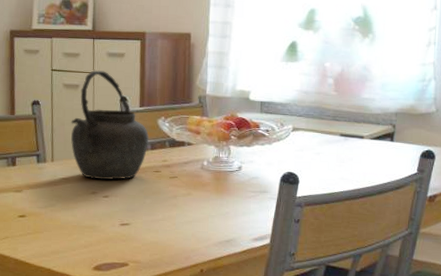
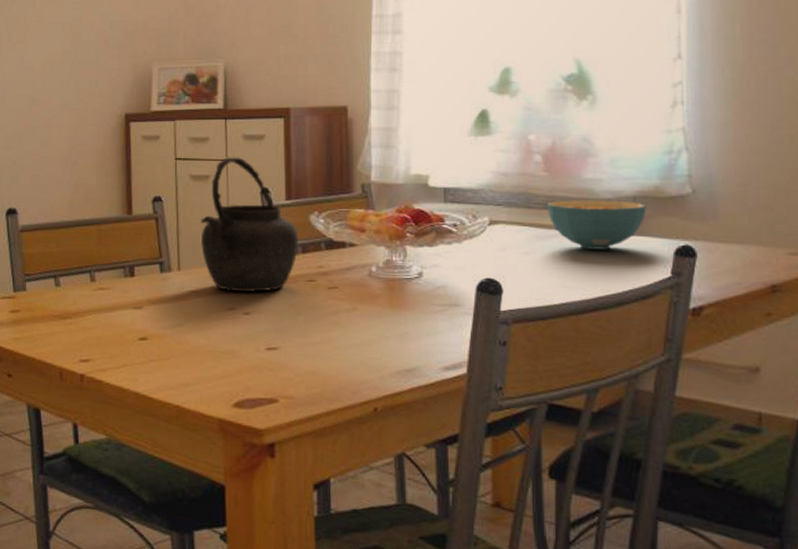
cereal bowl: none [334,114,404,152] -> present [546,200,647,250]

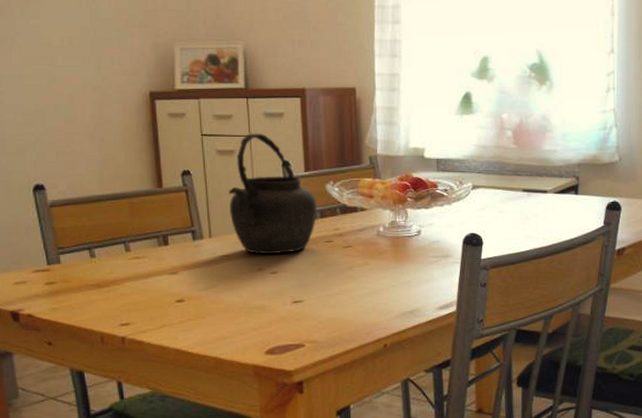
cereal bowl: present [546,200,647,250] -> none [515,167,588,207]

